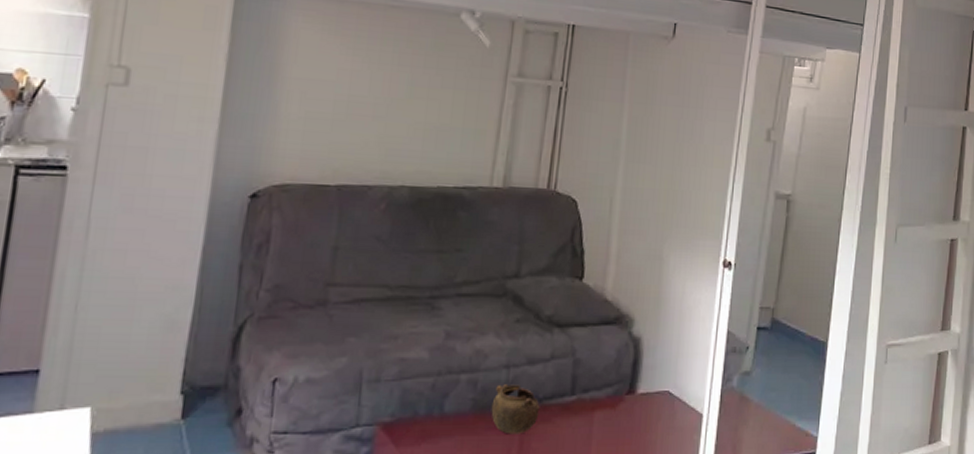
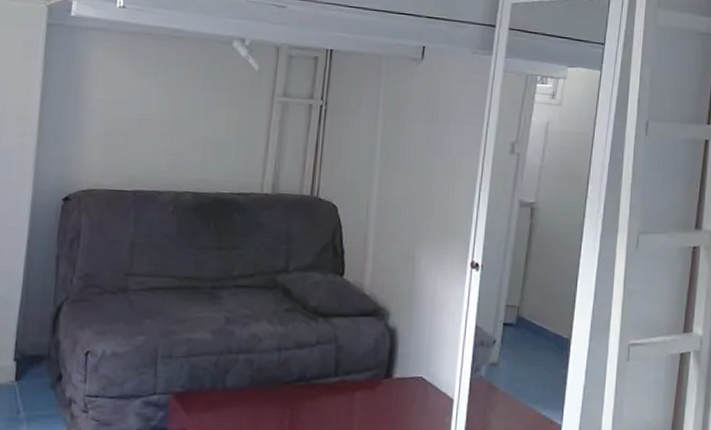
teapot: present [491,384,540,435] -> none [265,364,308,408]

